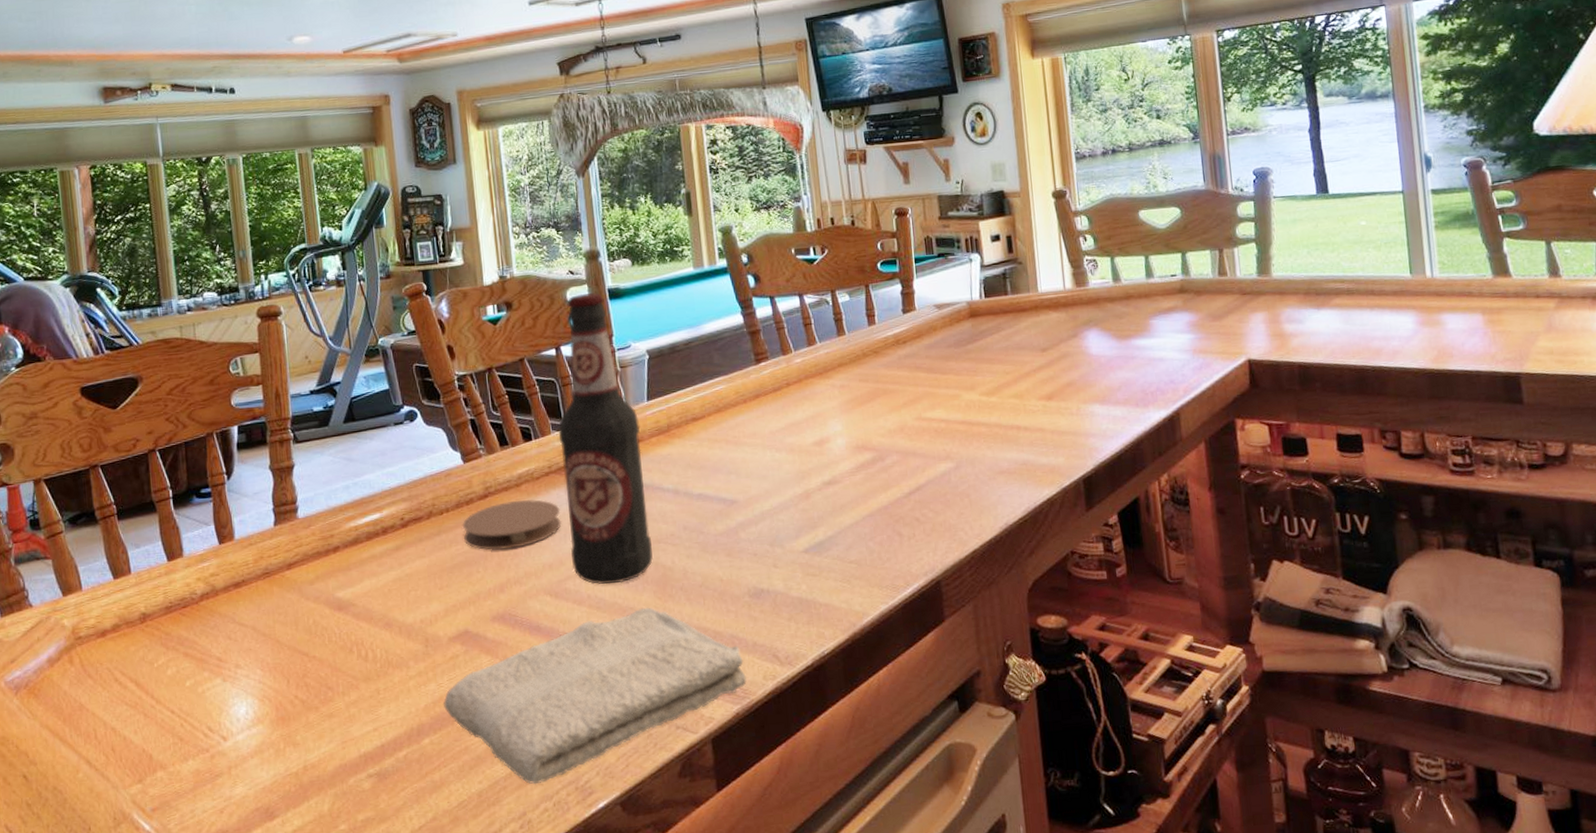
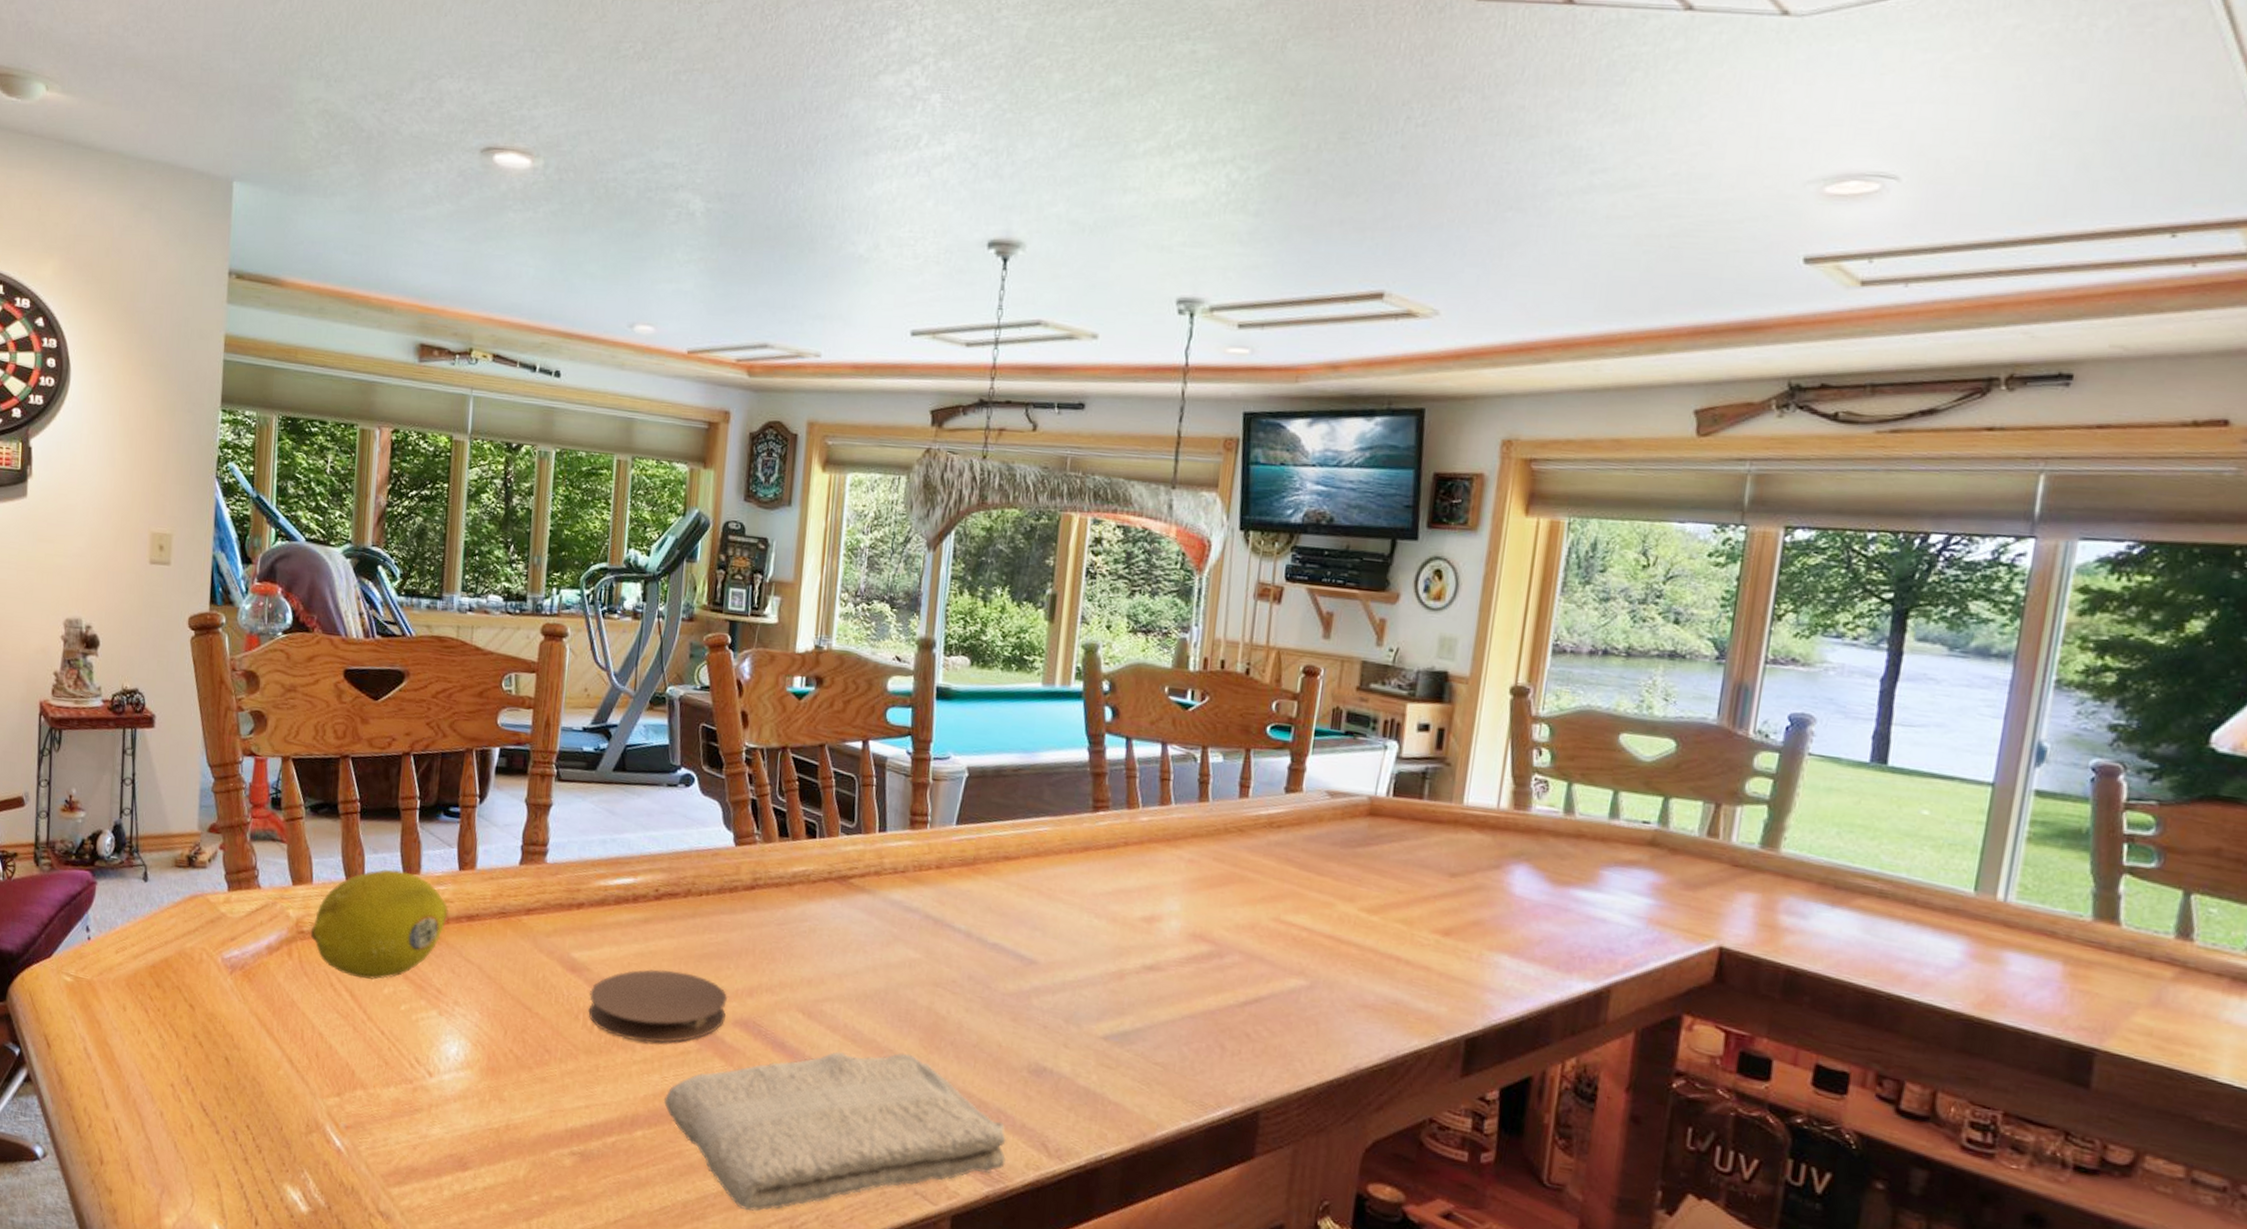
lemon: none [87,557,216,667] -> present [310,869,449,980]
coaster: none [359,585,484,659] -> present [588,969,727,1043]
coaster: present [462,499,562,550] -> none [719,899,833,954]
bottle: present [558,293,653,585] -> none [834,686,943,1021]

